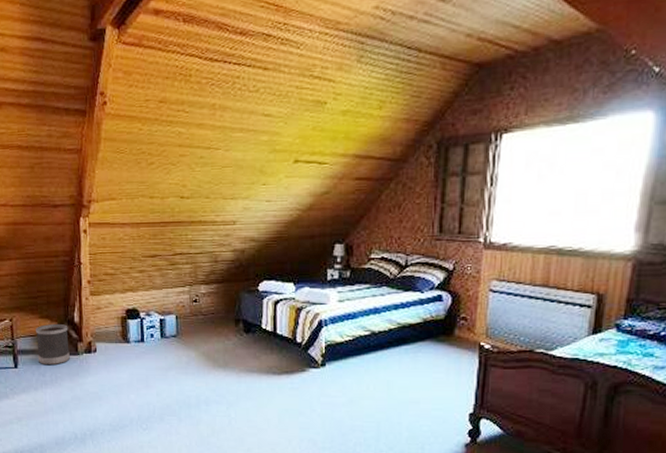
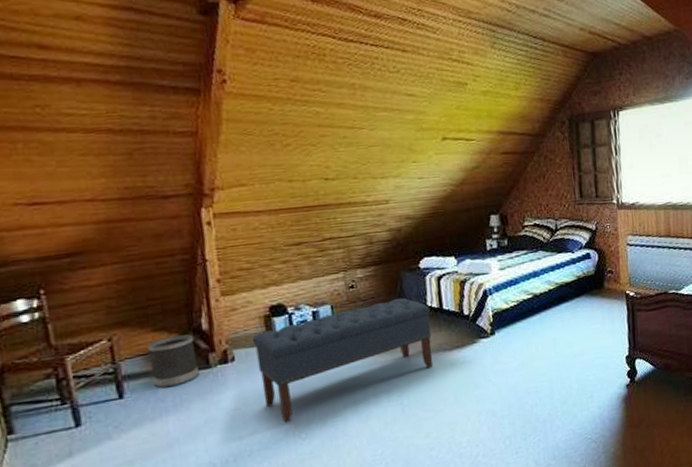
bench: none [111,317,264,412] -> present [253,297,434,423]

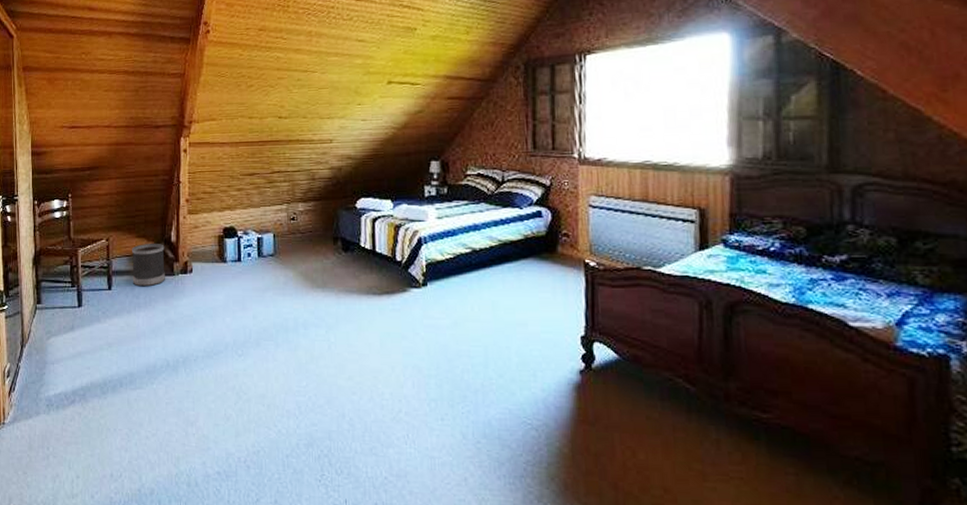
bench: present [253,297,434,423] -> none [208,235,363,336]

